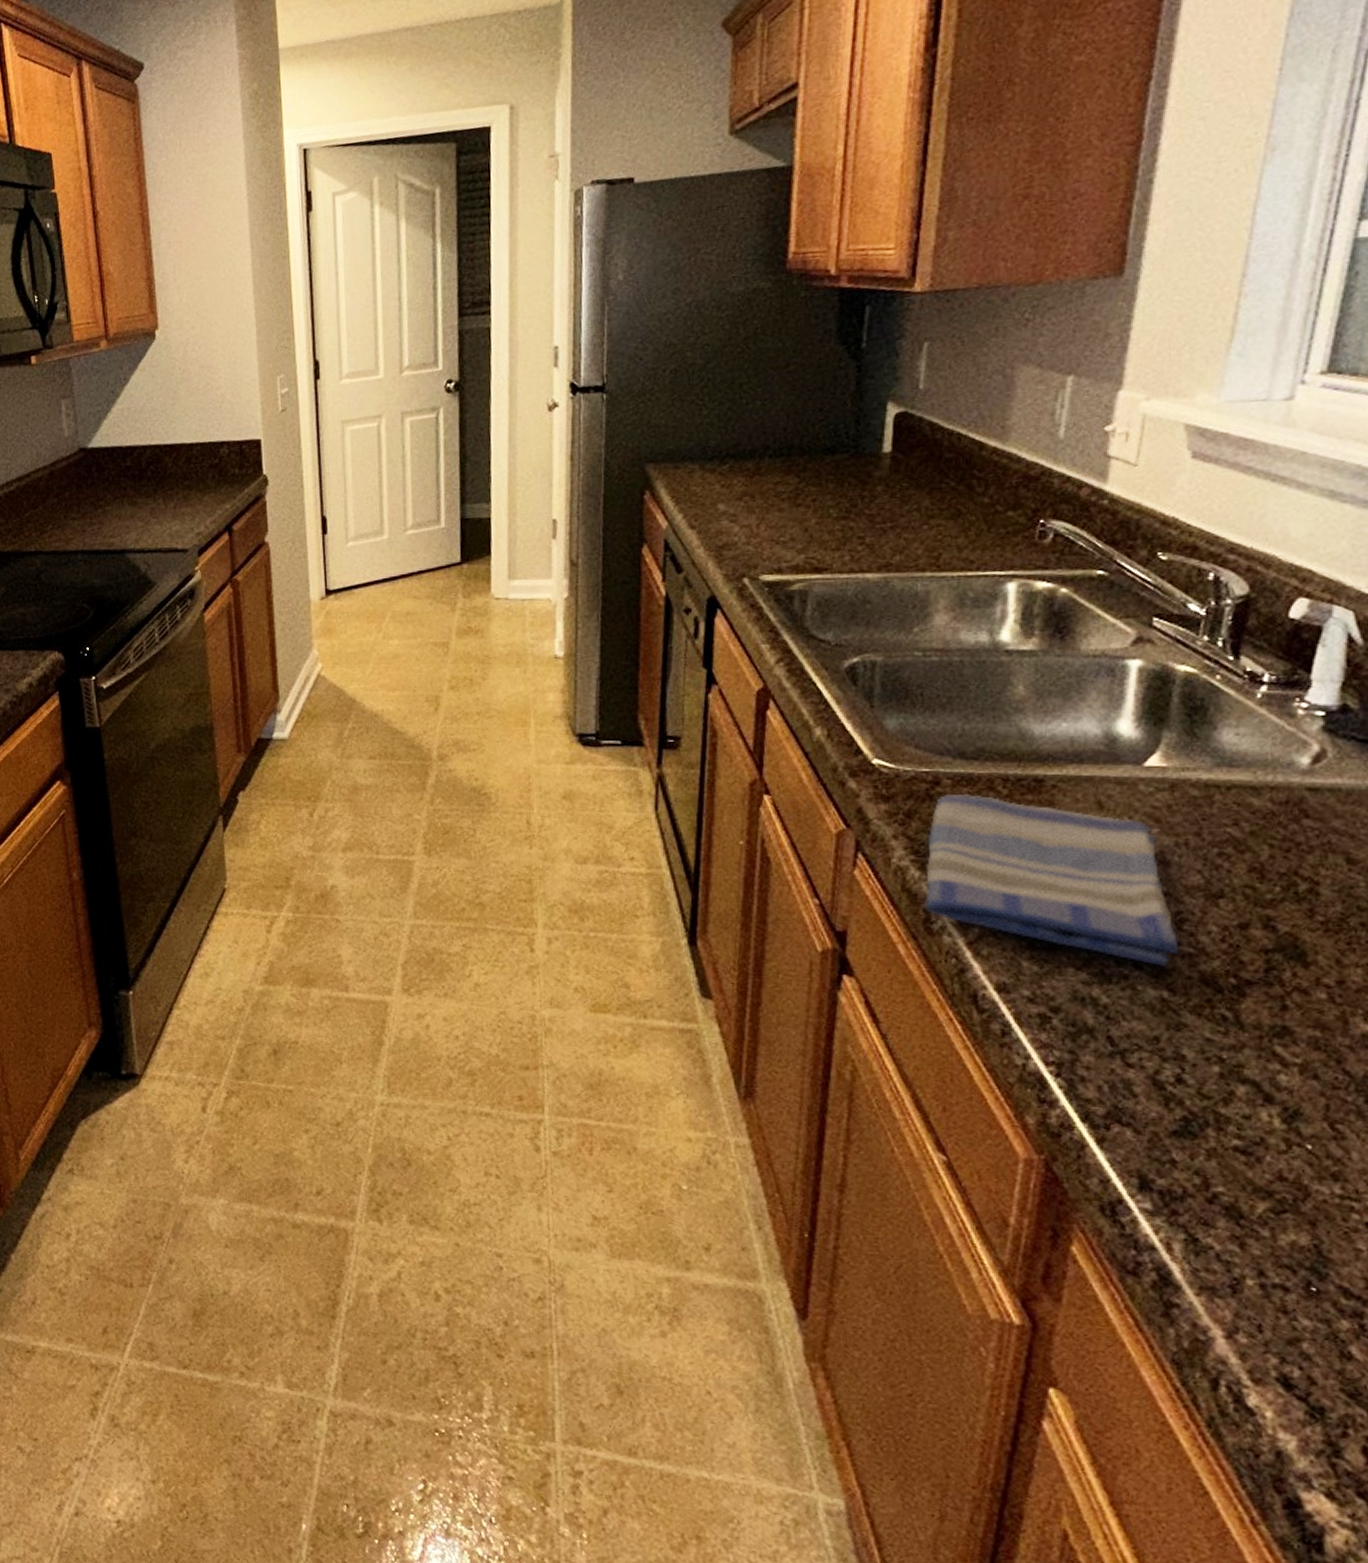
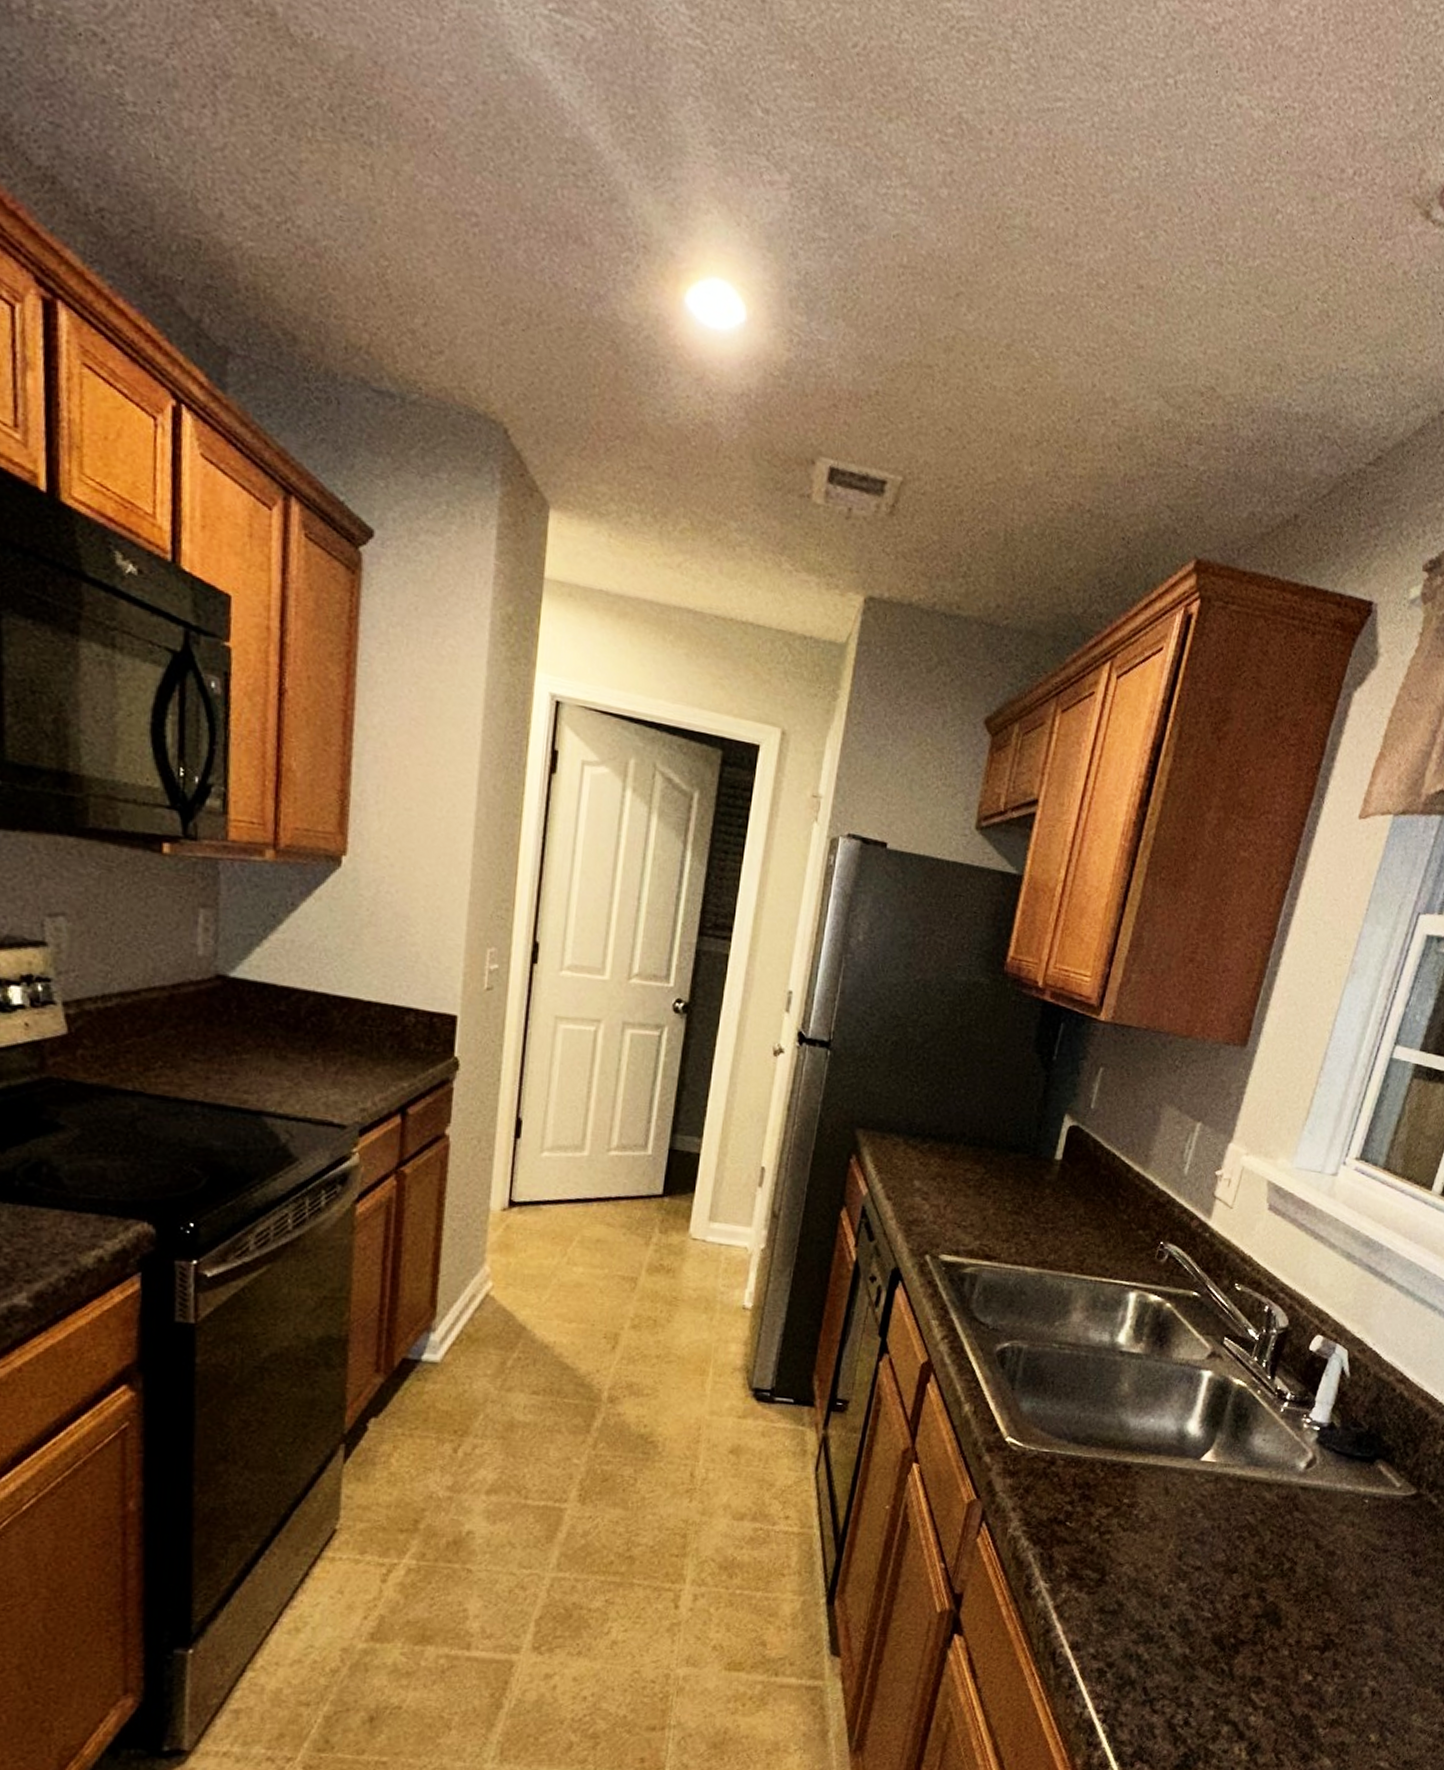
dish towel: present [924,794,1179,966] -> none [1027,1474,1203,1628]

